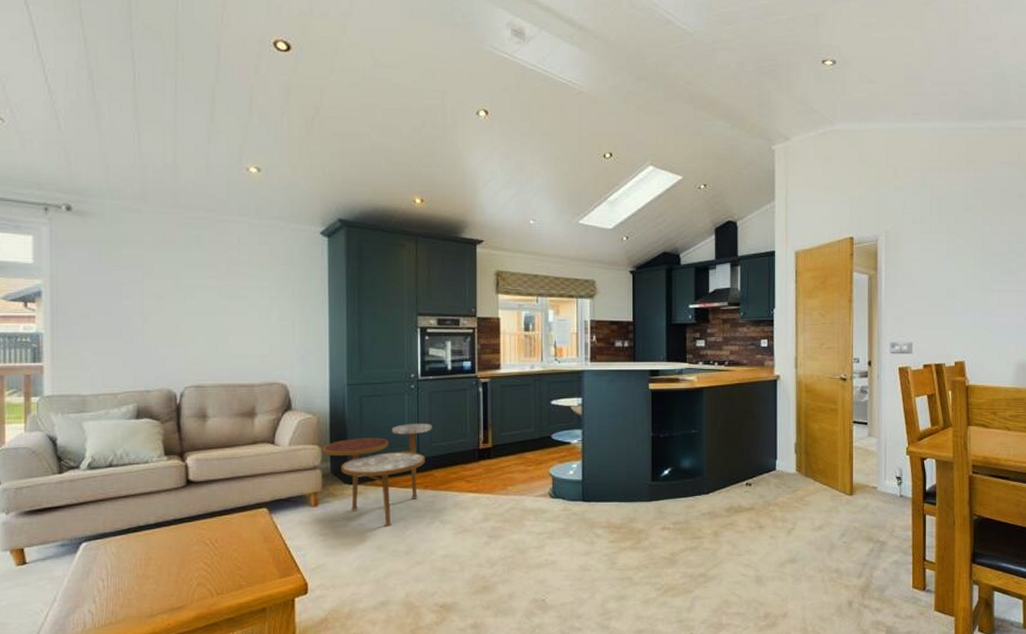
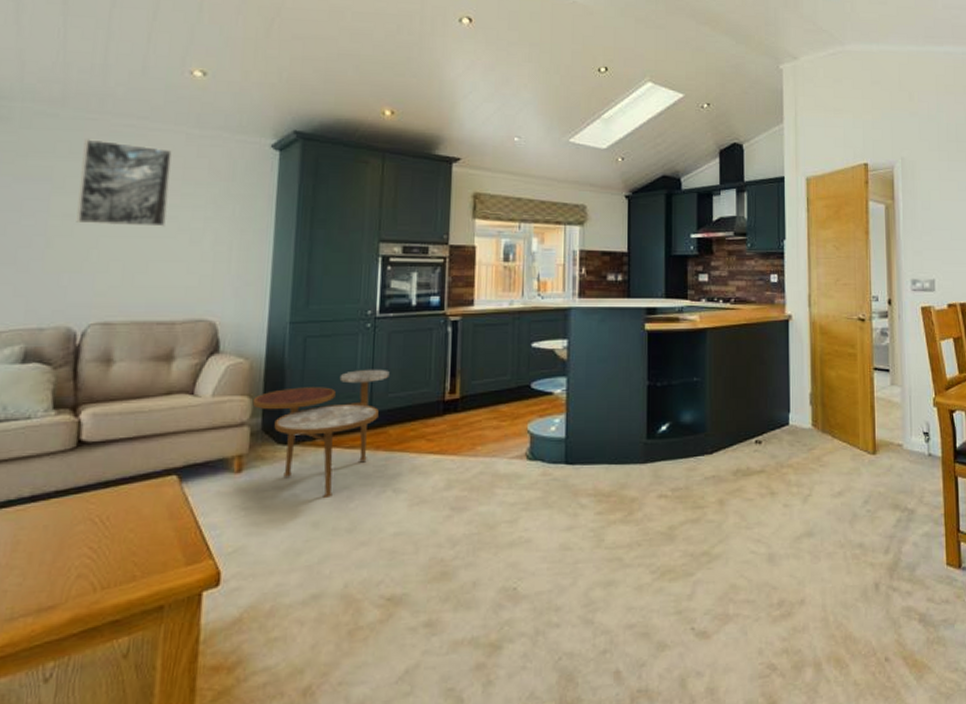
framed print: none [165,230,239,305] -> present [76,139,173,227]

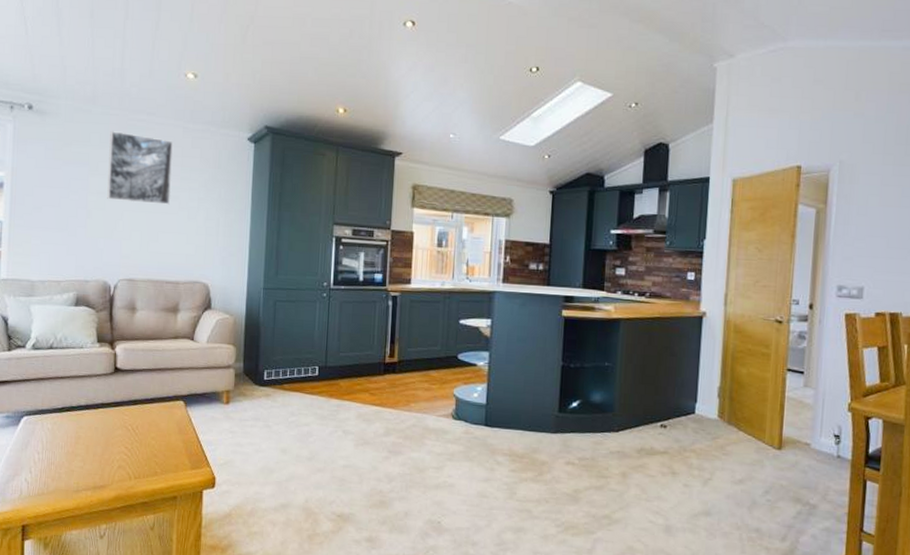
side table: present [252,369,390,497] -> none [236,331,341,431]

